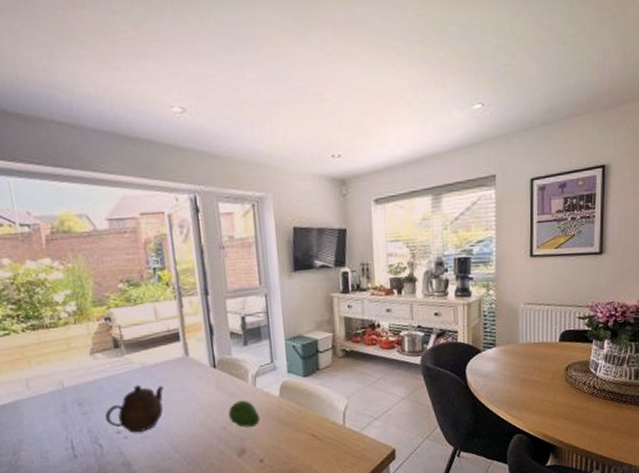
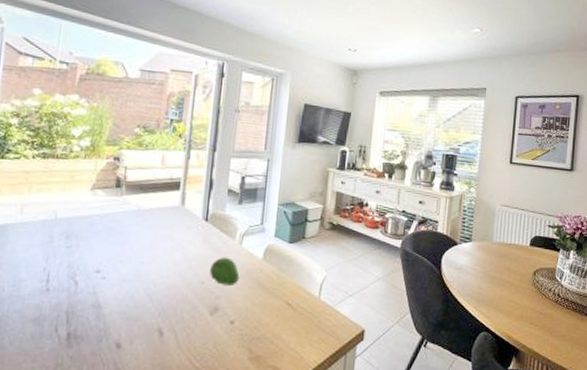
teapot: present [104,384,164,433] -> none [88,226,153,275]

